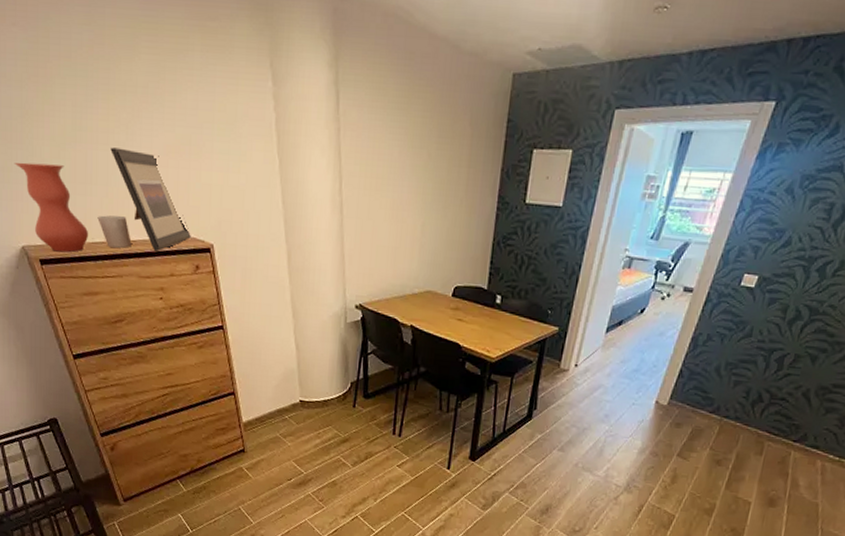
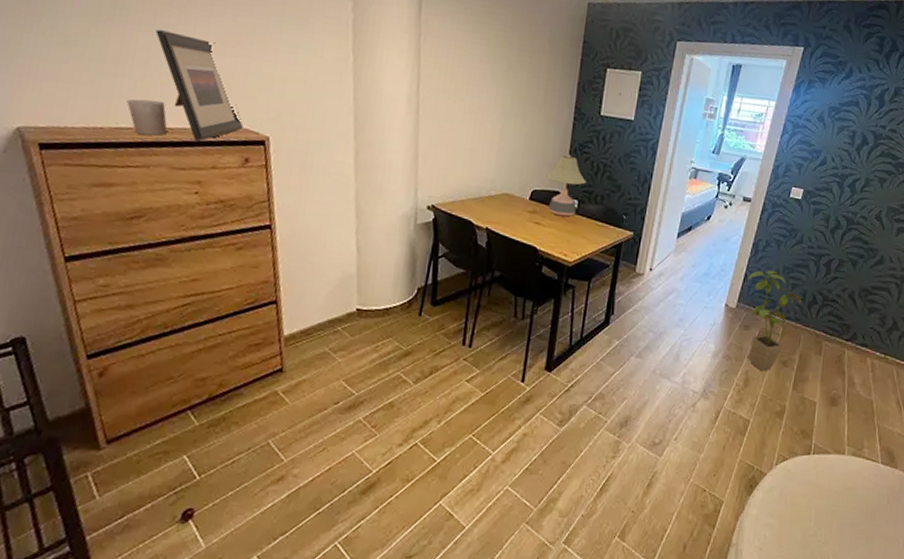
vase: present [14,162,89,253] -> none [25,35,113,137]
desk lamp: none [468,247,510,313] -> present [546,154,586,217]
house plant: none [679,366,745,469] -> present [747,270,802,371]

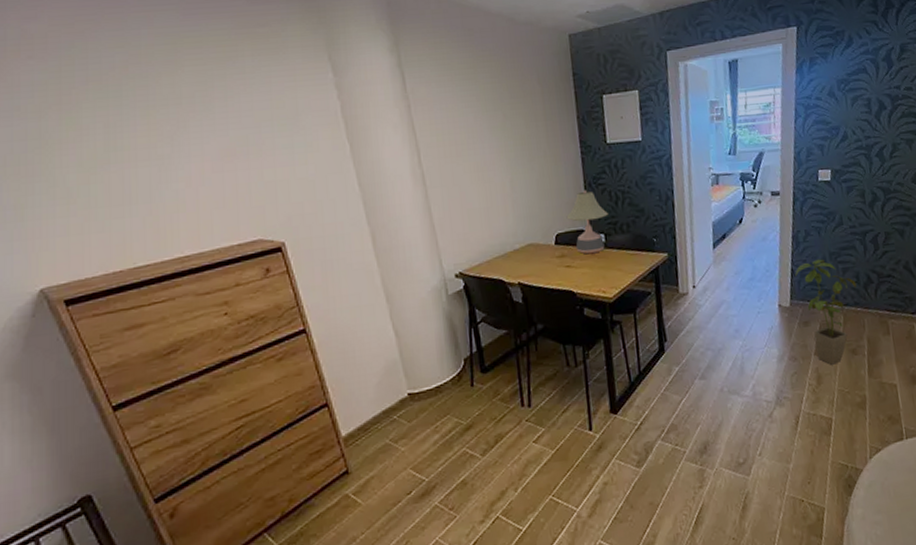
candle holder: present [126,99,168,136] -> none [139,231,185,269]
picture frame: present [155,29,243,142] -> none [153,161,257,264]

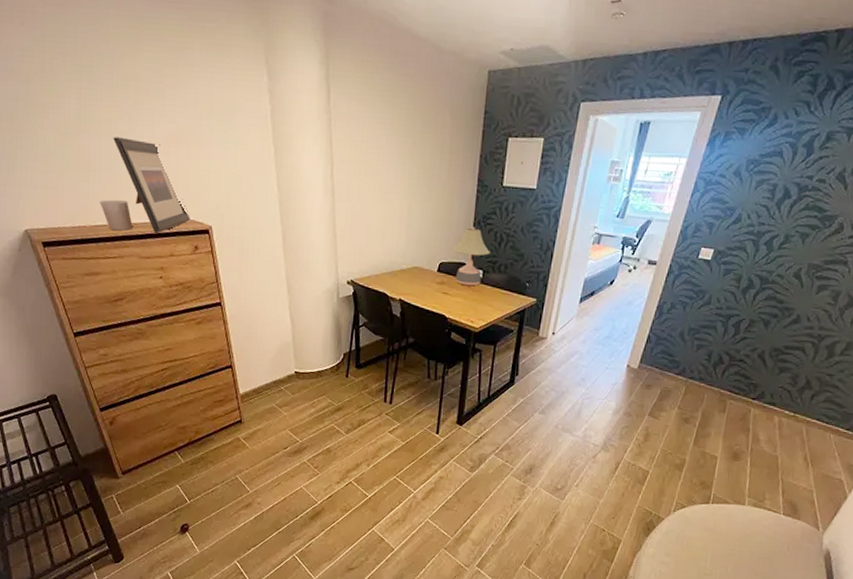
candle holder: none [139,231,185,269] -> present [100,199,133,231]
picture frame: none [153,161,257,264] -> present [113,137,190,234]
house plant: present [795,259,857,365] -> none [650,331,707,427]

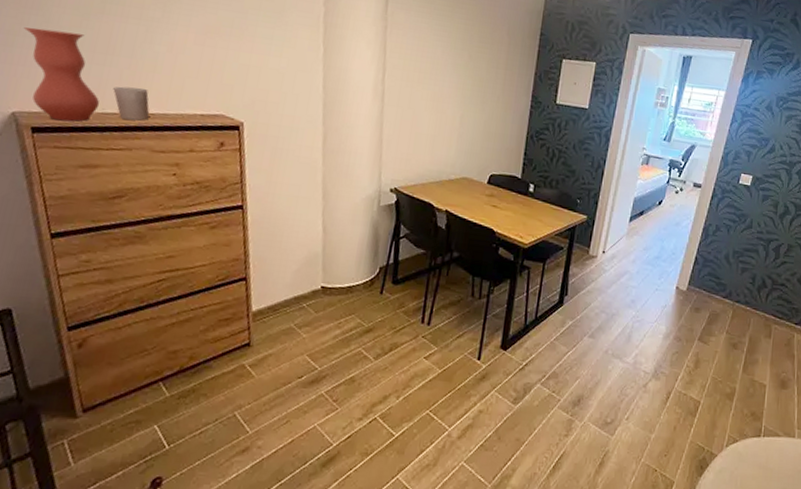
vase: none [19,151,91,235] -> present [23,27,100,122]
picture frame: present [113,137,190,234] -> none [142,22,220,127]
desk lamp: present [452,226,490,287] -> none [503,140,542,201]

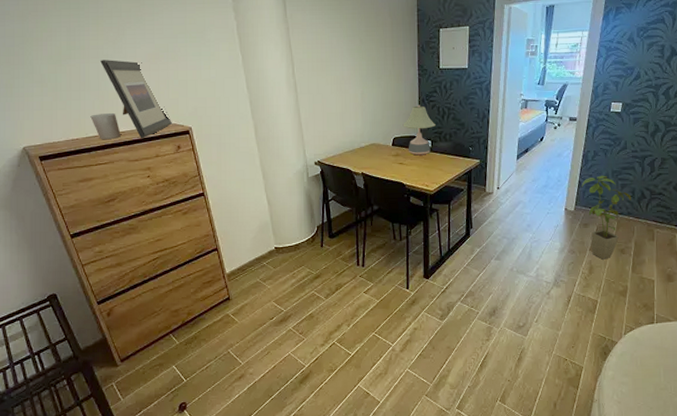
vase: present [23,27,100,122] -> none [16,78,83,149]
picture frame: none [142,22,220,127] -> present [100,60,172,139]
desk lamp: none [503,140,542,201] -> present [402,104,436,156]
house plant: none [698,254,751,353] -> present [581,175,632,260]

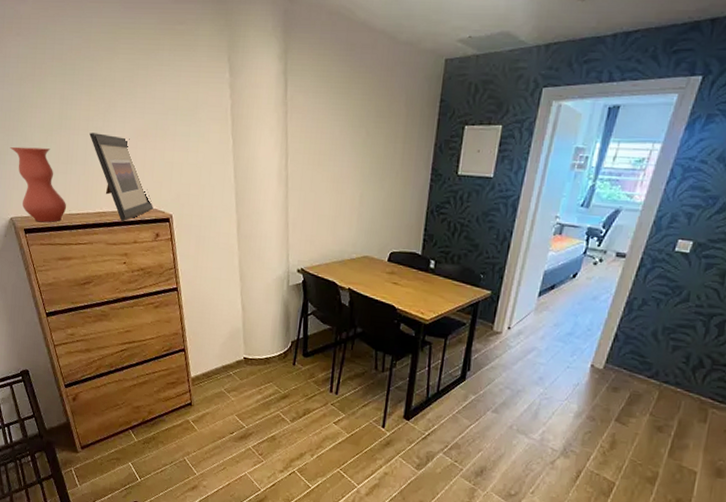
vase: none [16,78,83,149] -> present [9,146,67,223]
candle holder: present [90,112,121,139] -> none [75,190,102,219]
desk lamp: present [402,104,436,156] -> none [403,216,443,277]
house plant: present [581,175,632,260] -> none [618,330,685,435]

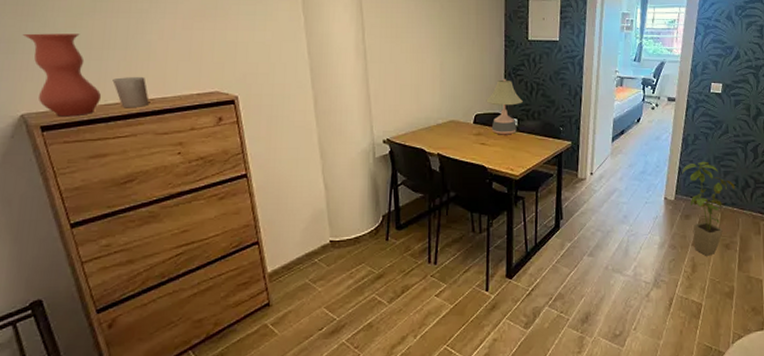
candle holder: none [75,190,102,219] -> present [112,76,149,107]
picture frame: present [89,133,153,222] -> none [132,15,215,108]
desk lamp: none [403,216,443,277] -> present [486,78,523,135]
house plant: none [618,330,685,435] -> present [682,161,735,256]

